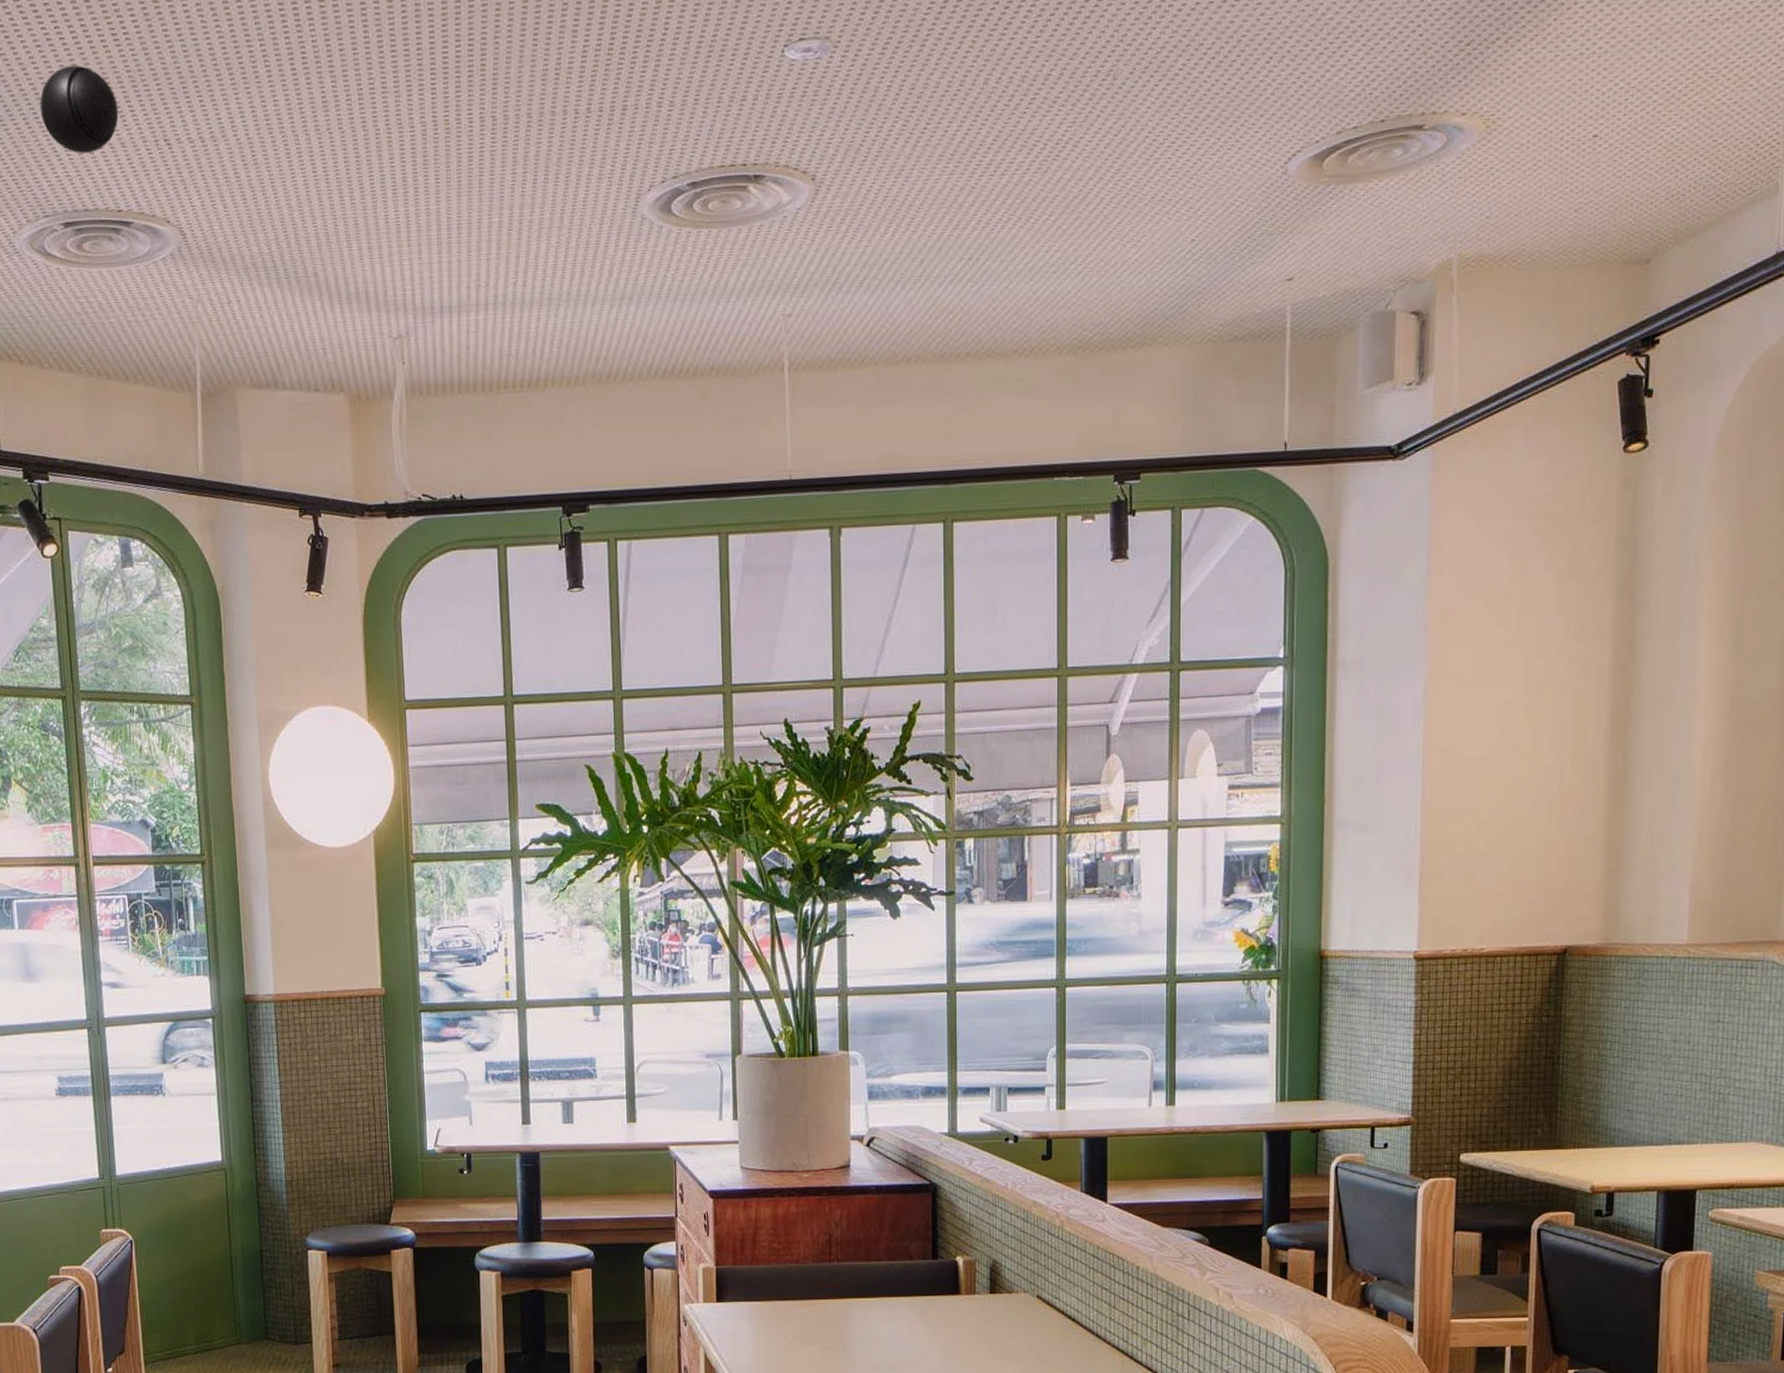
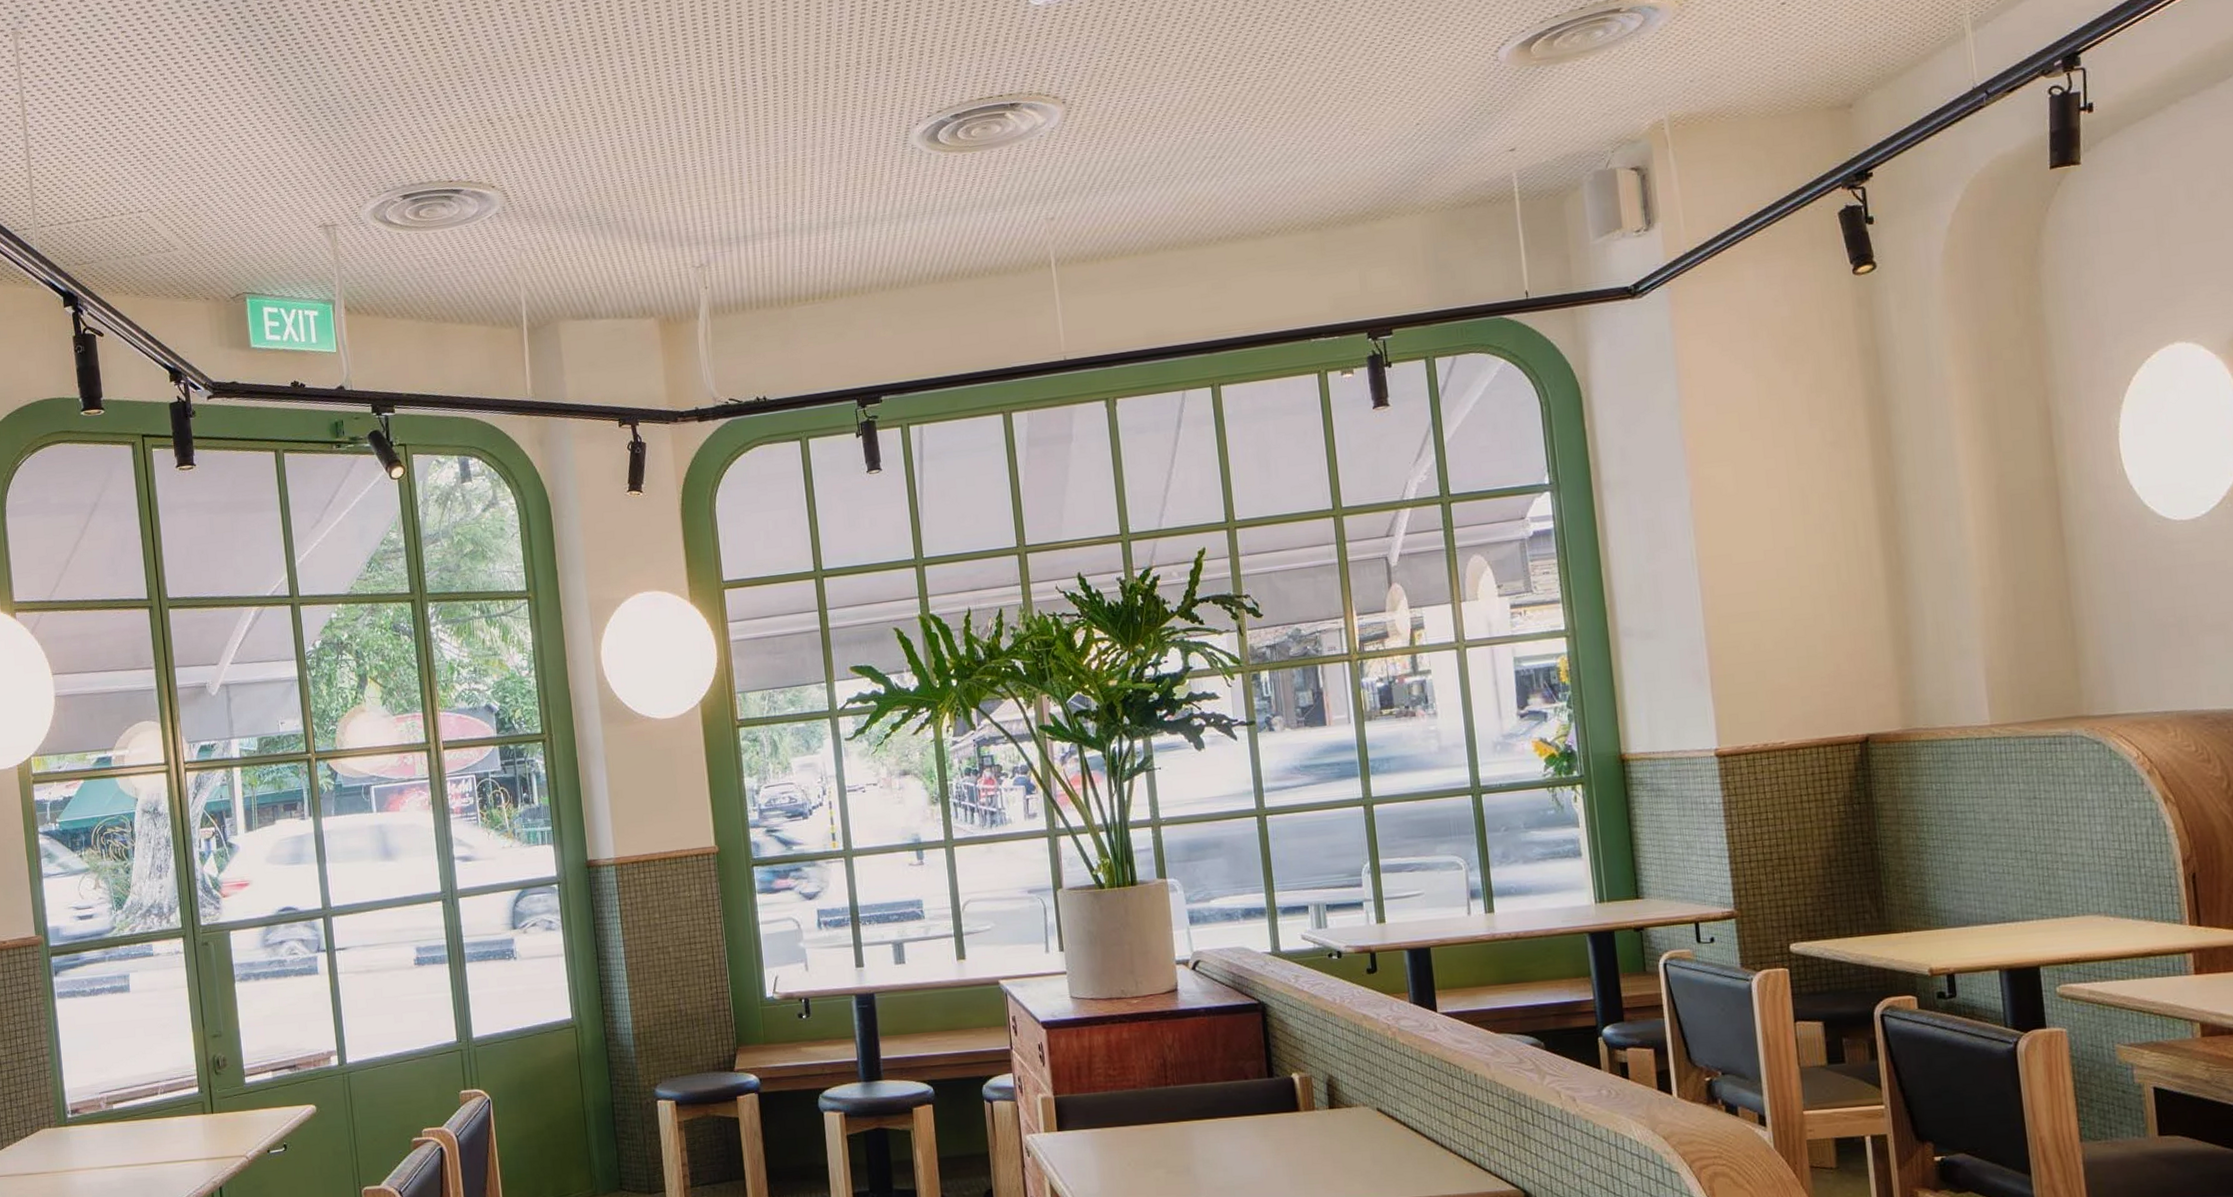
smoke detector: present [39,65,119,154] -> none [379,66,448,138]

